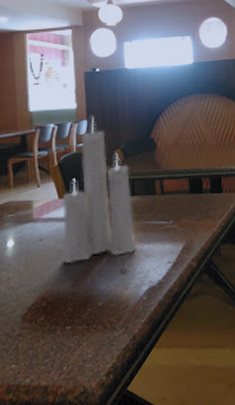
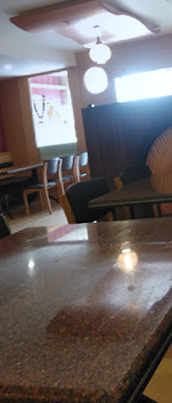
candle: present [62,116,136,264] -> none [72,148,140,282]

